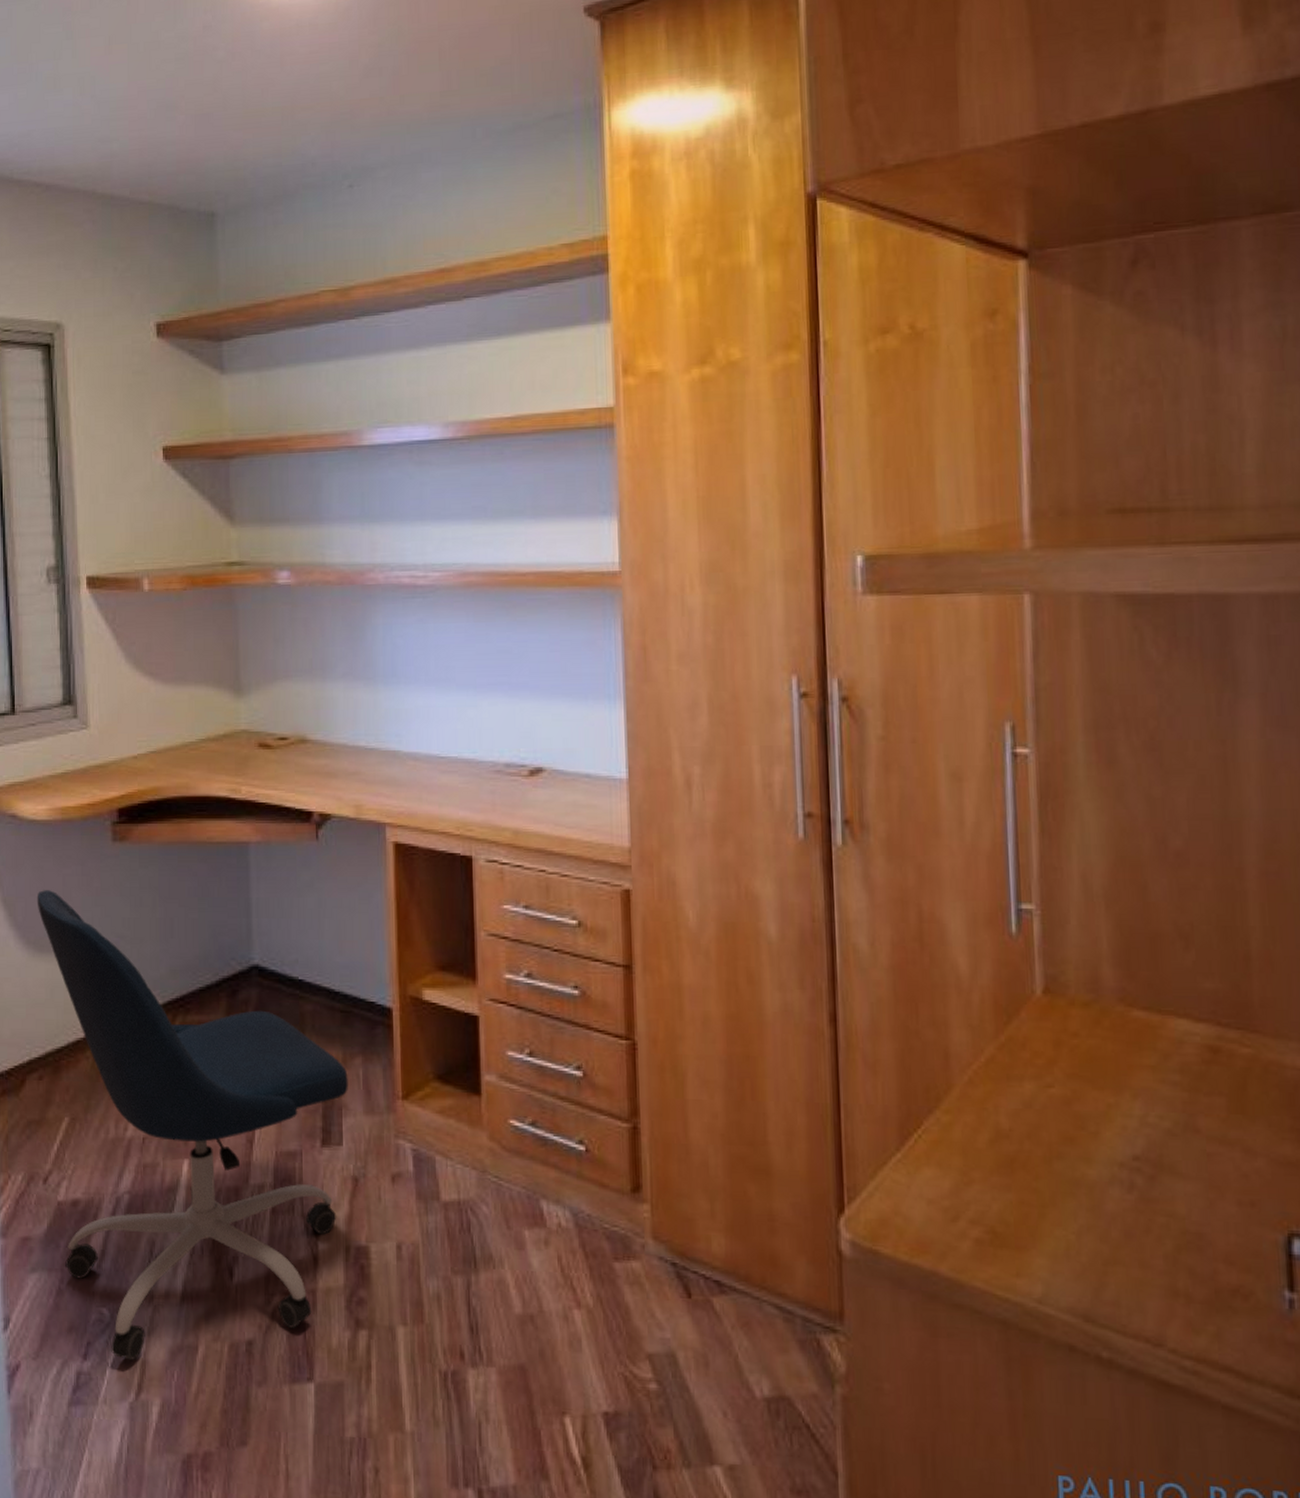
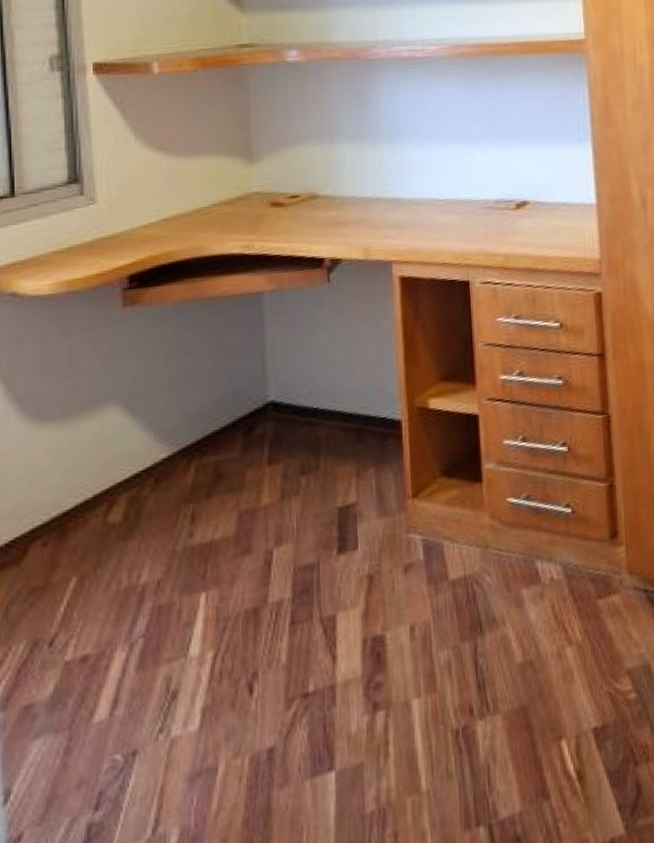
office chair: present [36,890,348,1360] -> none [40,360,362,799]

